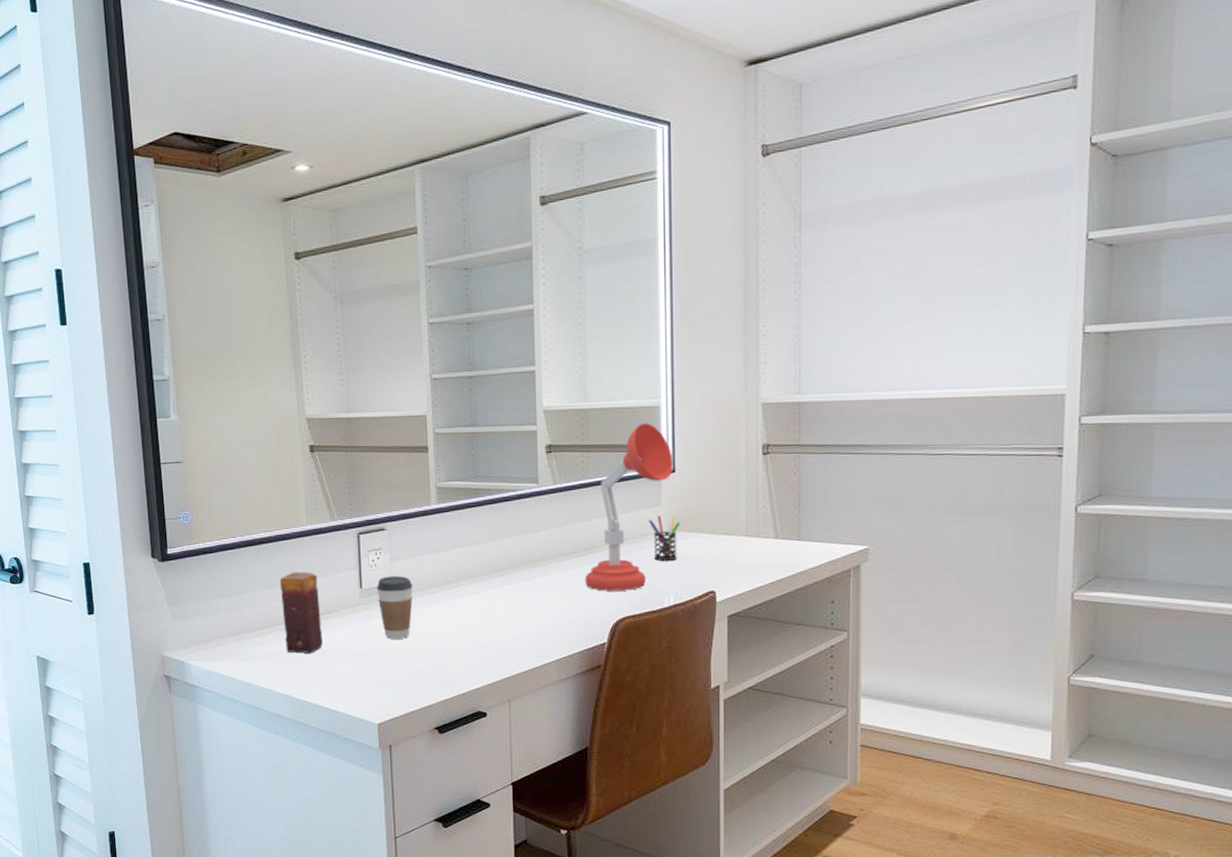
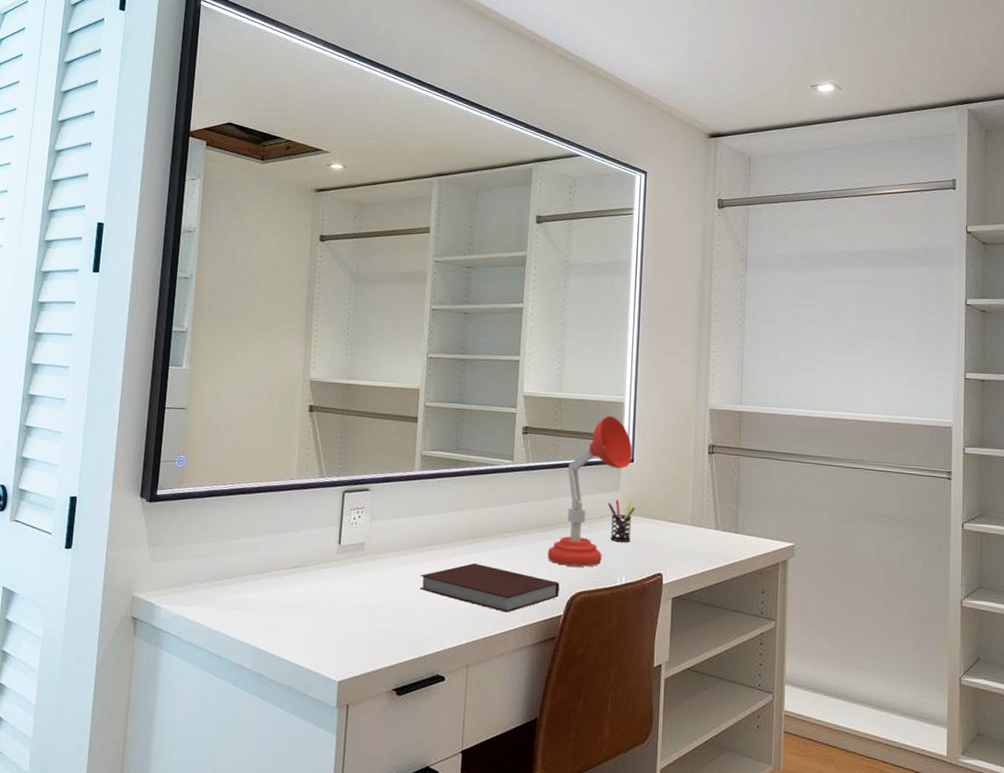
candle: present [279,572,323,653] -> none [258,523,299,605]
coffee cup: present [376,576,413,639] -> none [354,534,389,597]
notebook: none [450,595,601,644] -> present [420,562,560,613]

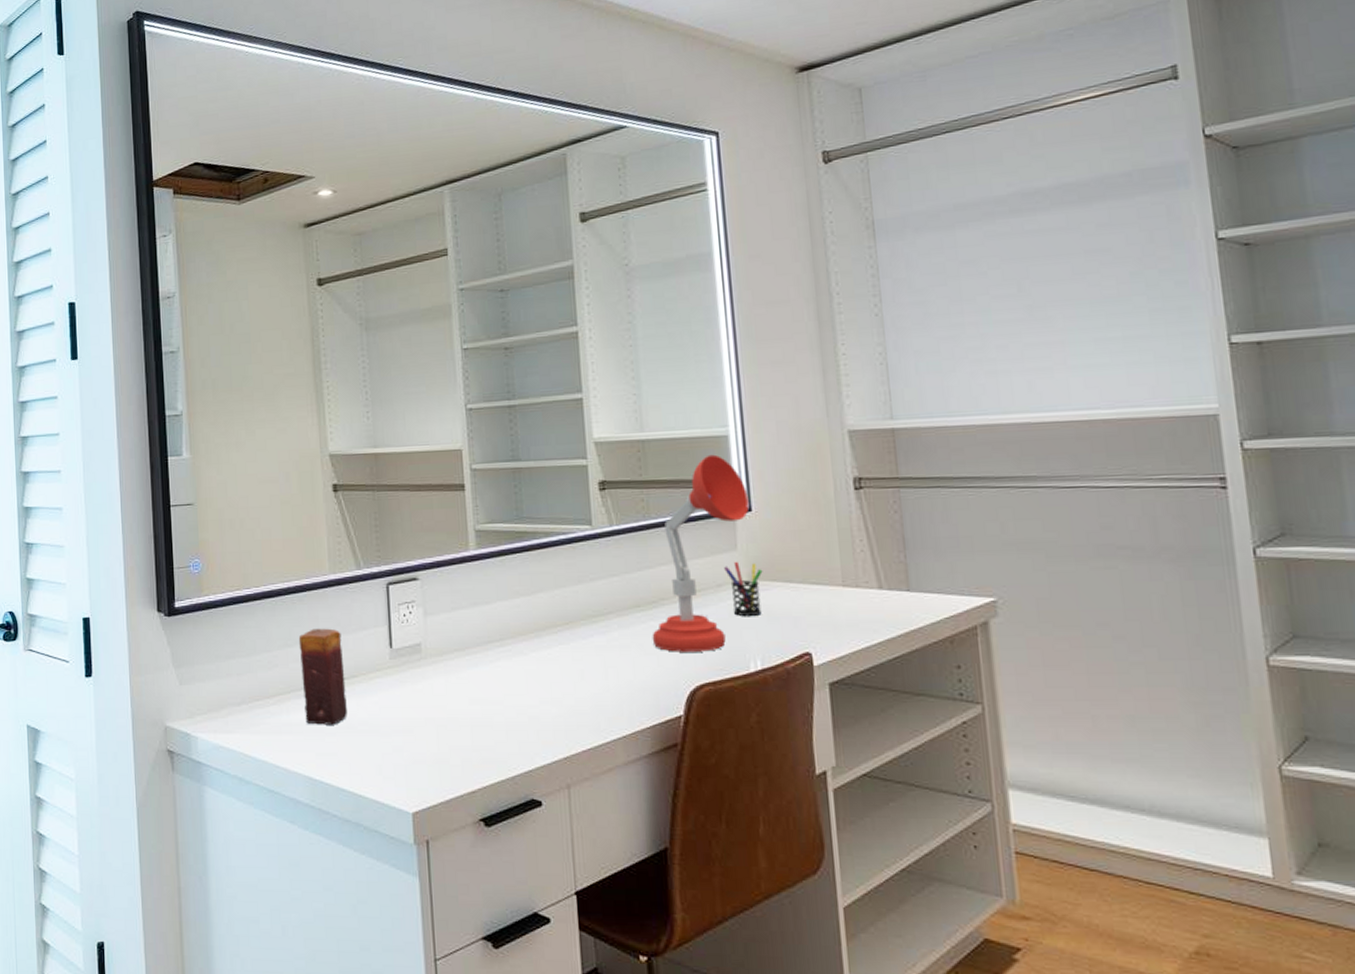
candle: none [258,523,299,605] -> present [298,628,347,725]
notebook: present [420,562,560,613] -> none [495,657,675,717]

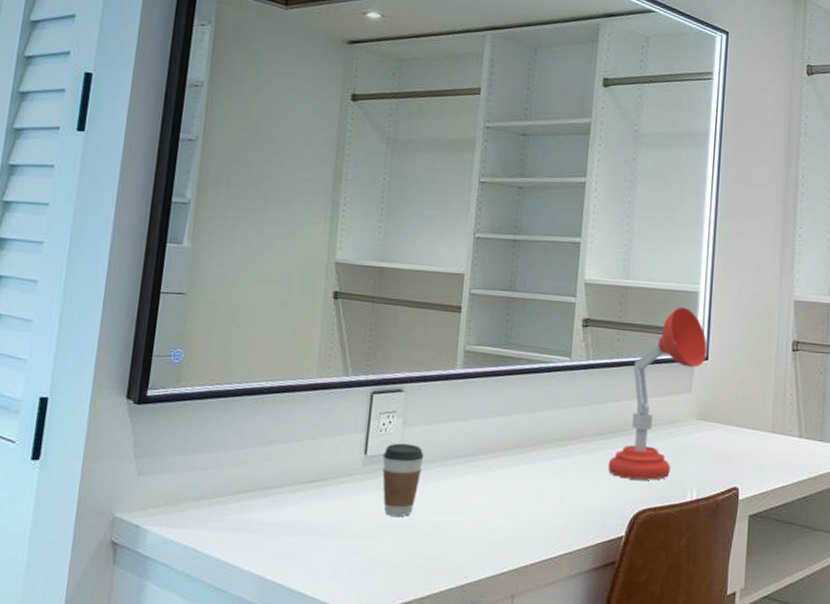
candle: present [298,628,347,725] -> none [266,429,318,526]
coffee cup: none [408,633,451,709] -> present [382,443,424,516]
pen holder: present [724,561,763,616] -> none [678,402,710,452]

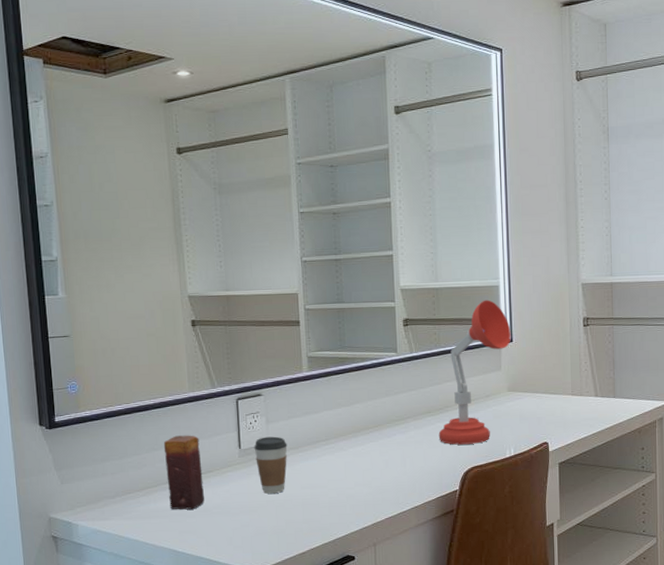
candle: none [266,429,318,526] -> present [163,435,204,510]

